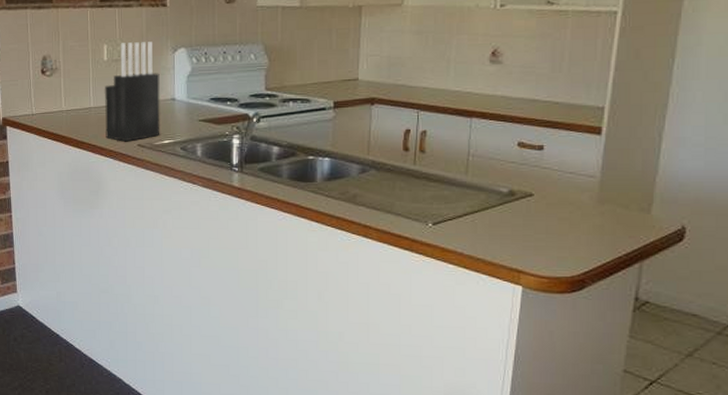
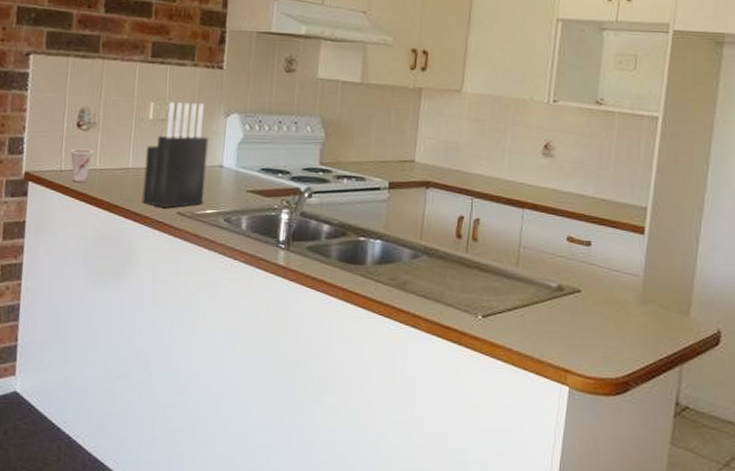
cup: none [39,93,58,124] -> present [70,148,94,183]

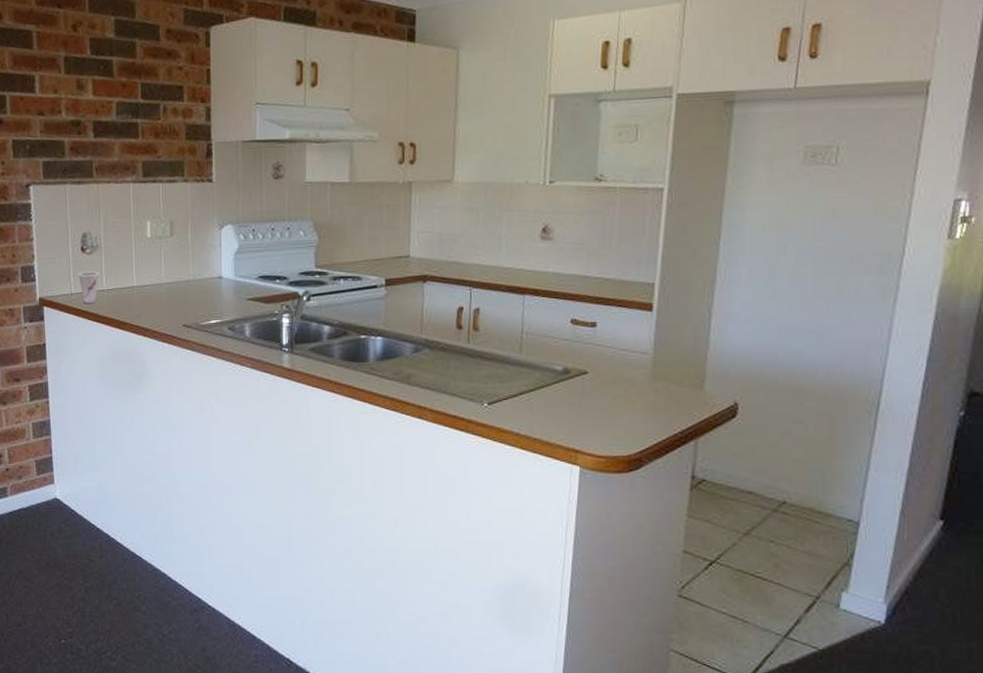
knife block: present [142,102,209,209] -> none [147,218,207,322]

